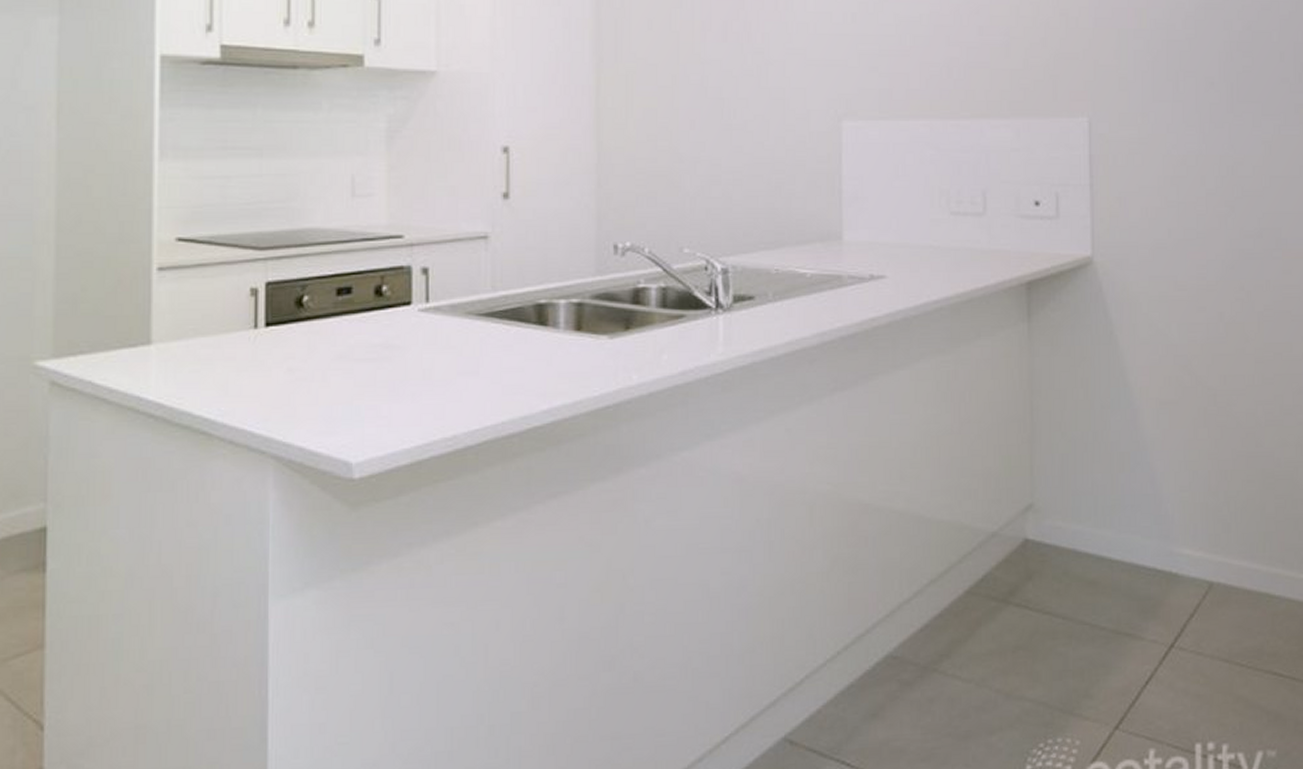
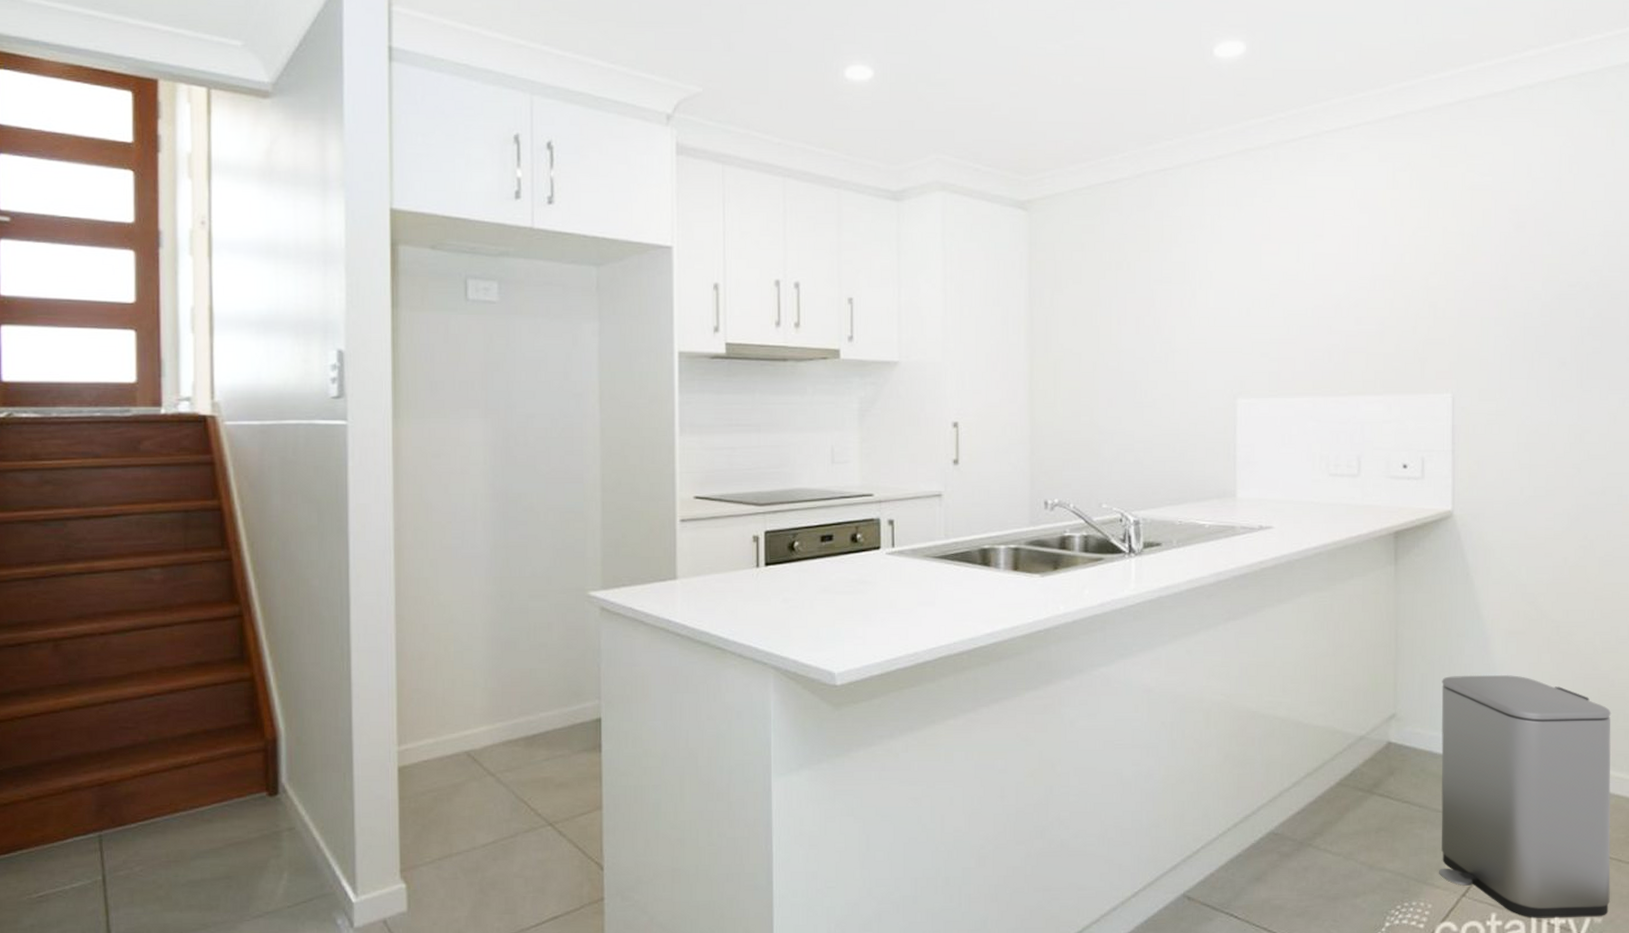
pedal bin: none [1085,454,1284,754] -> present [1439,675,1612,918]

